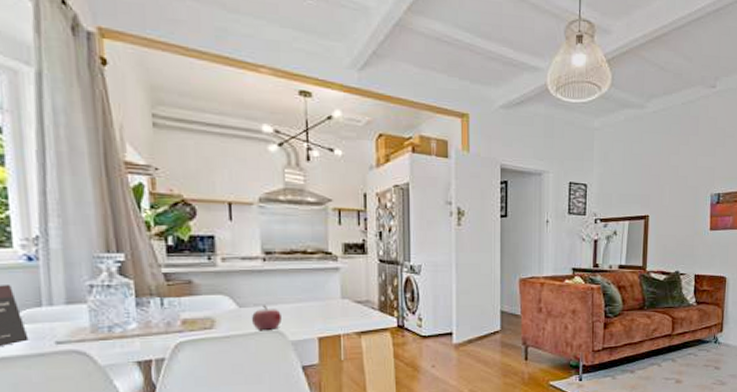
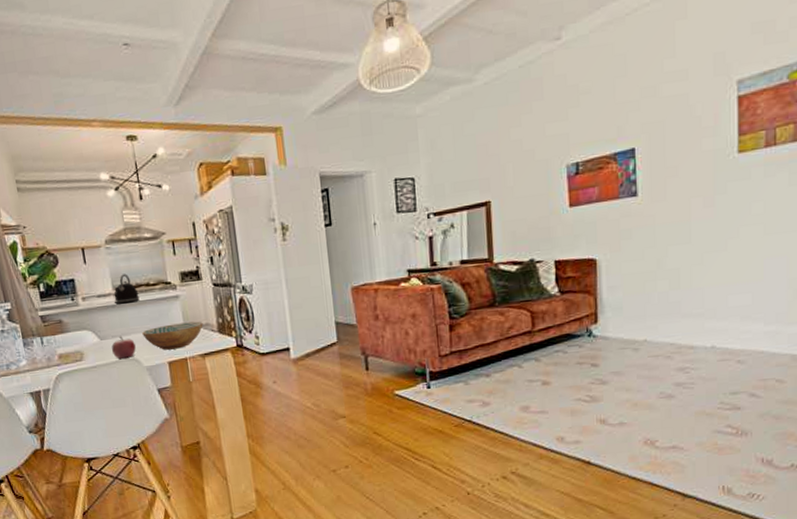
kettle: none [262,237,293,270] -> present [114,273,140,304]
bowl: none [291,297,363,325] -> present [142,321,203,350]

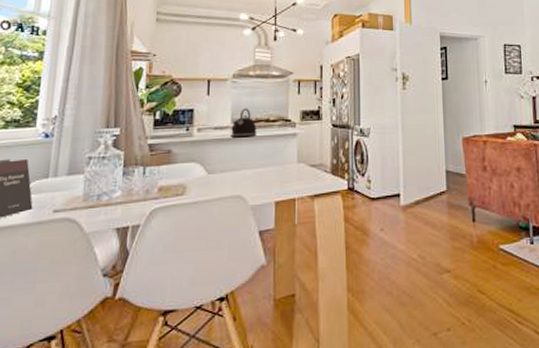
fruit: present [111,336,136,359] -> none [217,171,244,195]
bowl: present [142,321,203,350] -> none [253,161,317,189]

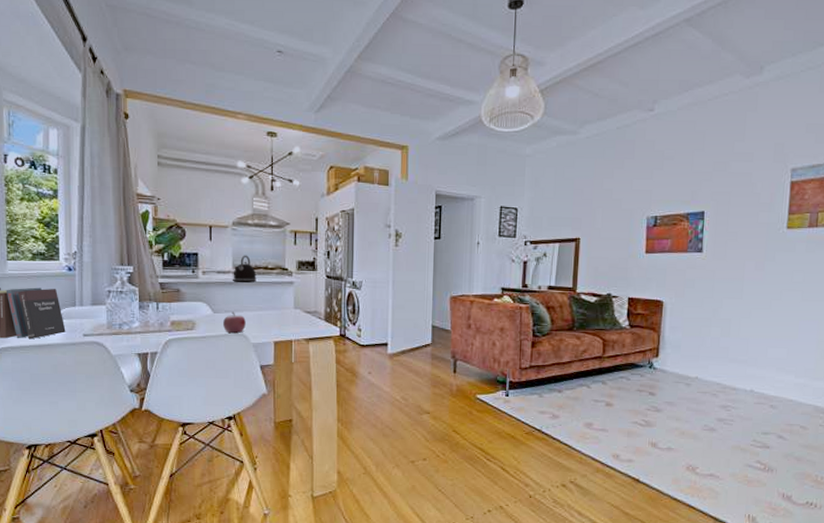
fruit: none [217,171,244,195] -> present [222,311,246,333]

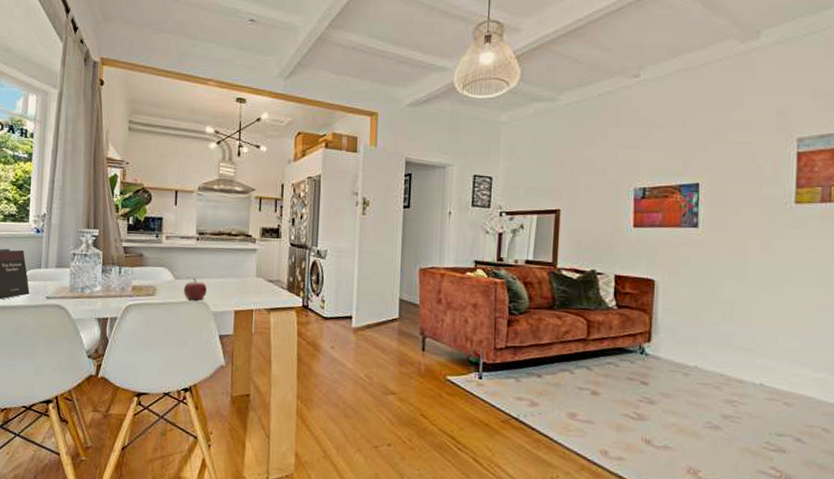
kettle: present [233,255,257,283] -> none [196,220,220,249]

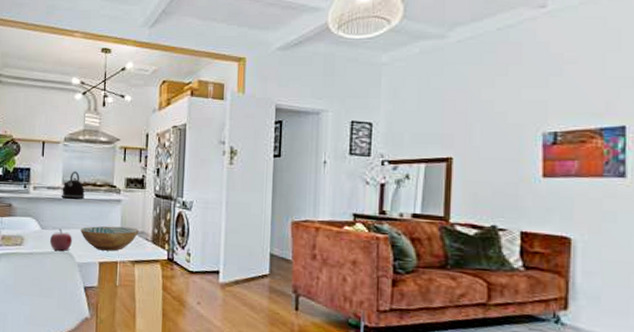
kettle: none [196,220,220,249] -> present [62,171,85,199]
bowl: none [215,275,274,300] -> present [80,226,139,251]

